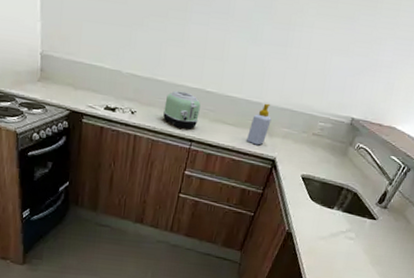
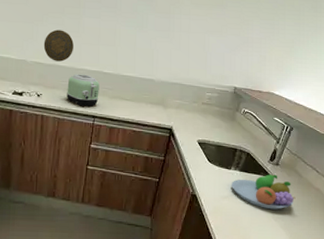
decorative plate: none [141,36,176,76] -> present [43,29,74,62]
soap bottle: present [247,103,272,146] -> none [144,79,164,117]
fruit bowl: none [330,217,399,256] -> present [231,174,296,210]

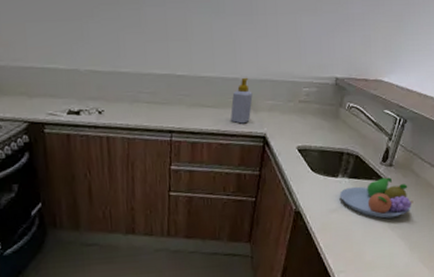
decorative plate: present [43,29,74,62] -> none [98,26,136,67]
toaster: present [67,74,100,107] -> none [134,80,175,120]
soap bottle: none [144,79,164,117] -> present [230,77,253,124]

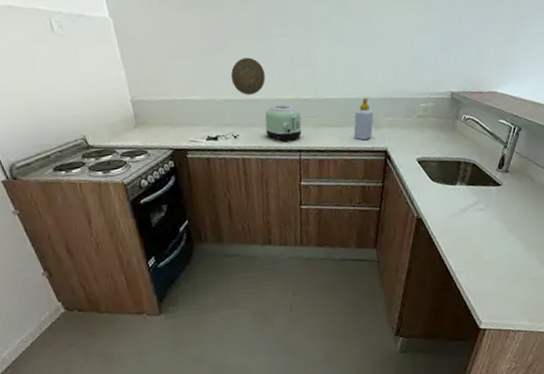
decorative plate: none [98,26,136,67] -> present [230,57,266,95]
toaster: none [134,80,175,120] -> present [265,104,302,142]
fruit bowl: present [339,177,414,219] -> none [458,183,530,222]

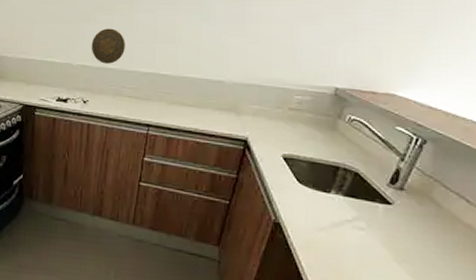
toaster: present [265,104,302,142] -> none [116,77,155,114]
soap bottle: present [354,97,374,141] -> none [211,80,237,125]

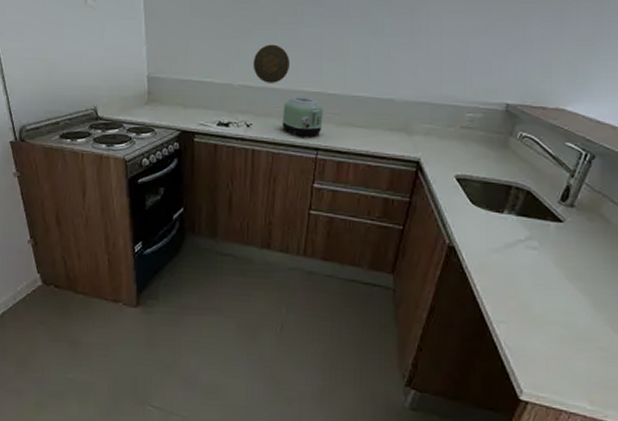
toaster: none [116,77,155,114] -> present [282,97,323,137]

